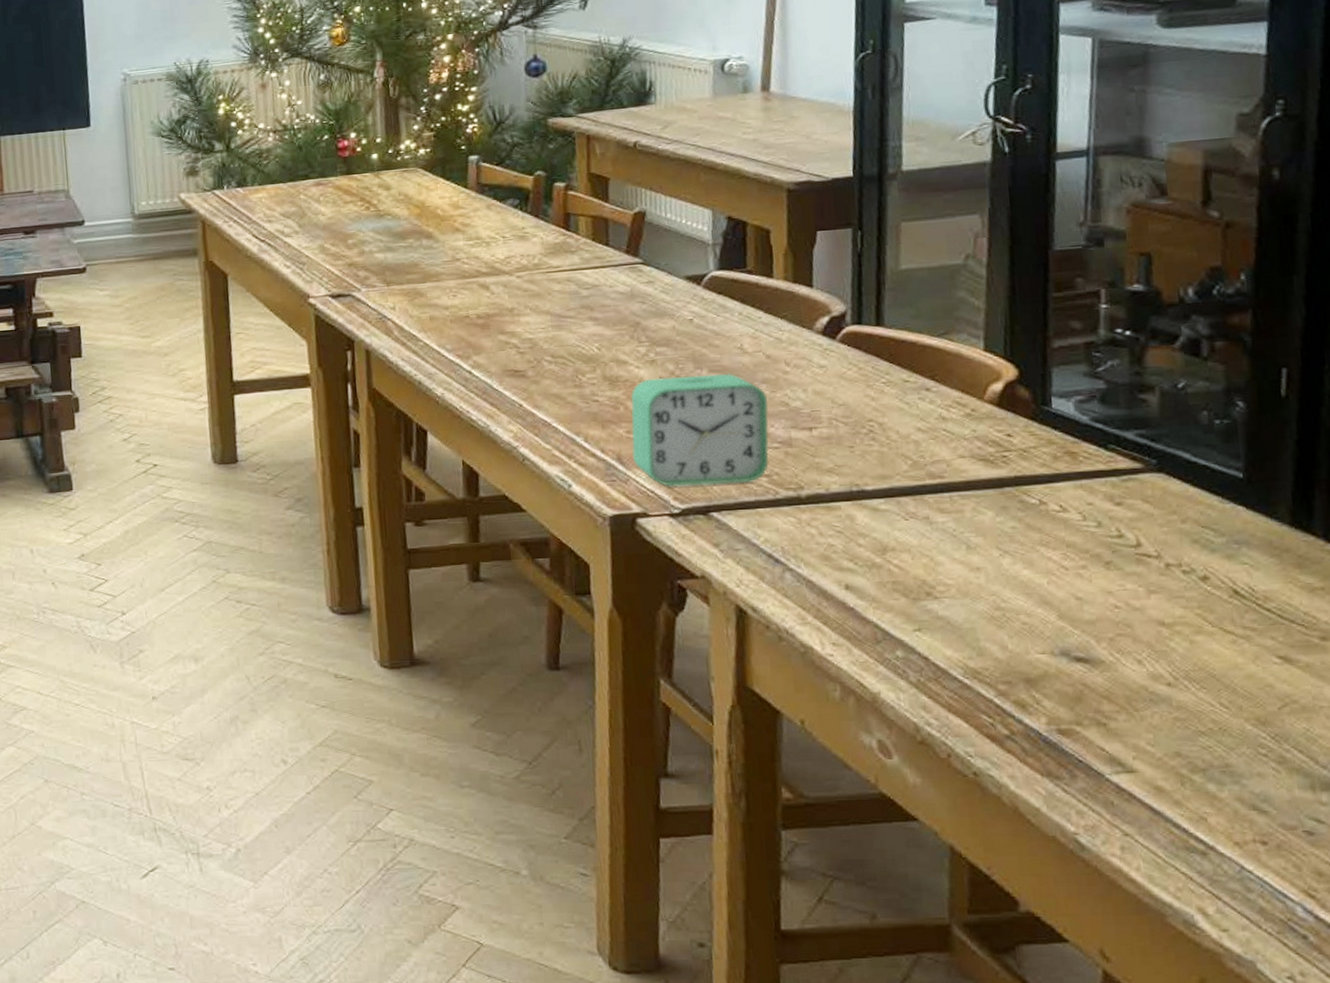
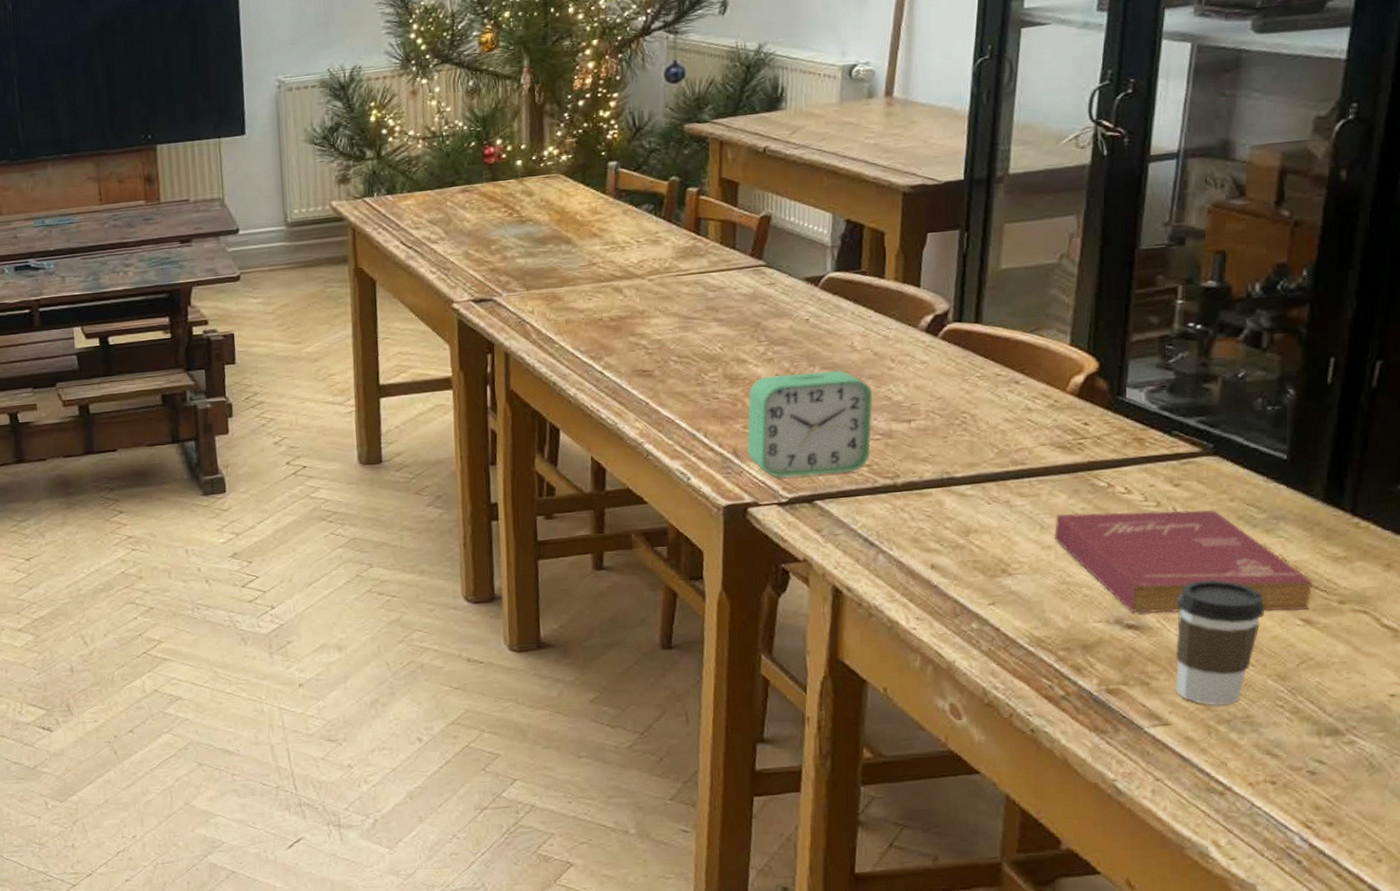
book: none [982,532,1288,647] -> present [1054,510,1313,613]
coffee cup: none [1131,610,1234,751] -> present [1176,580,1264,705]

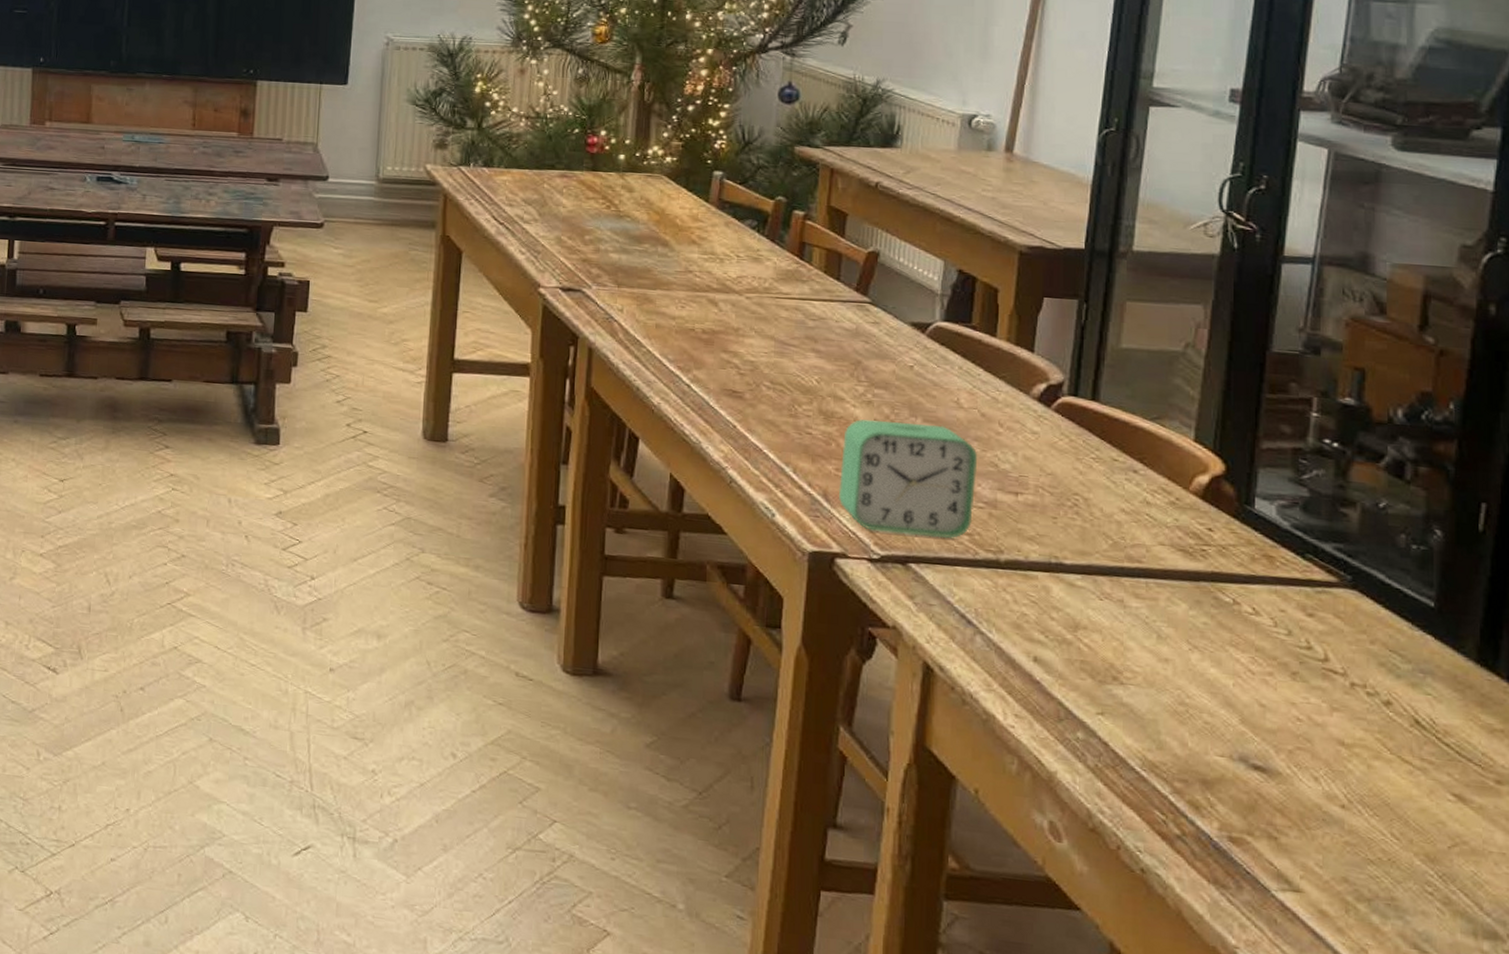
book: present [1054,510,1313,613] -> none [1173,625,1466,784]
coffee cup: present [1176,580,1264,705] -> none [1309,728,1410,880]

